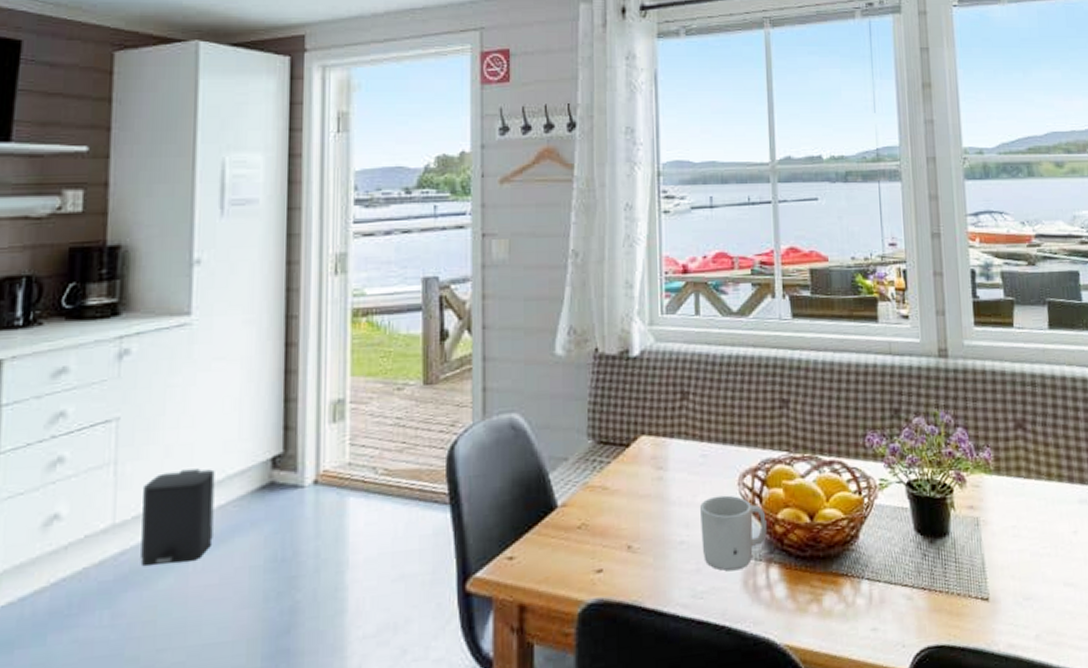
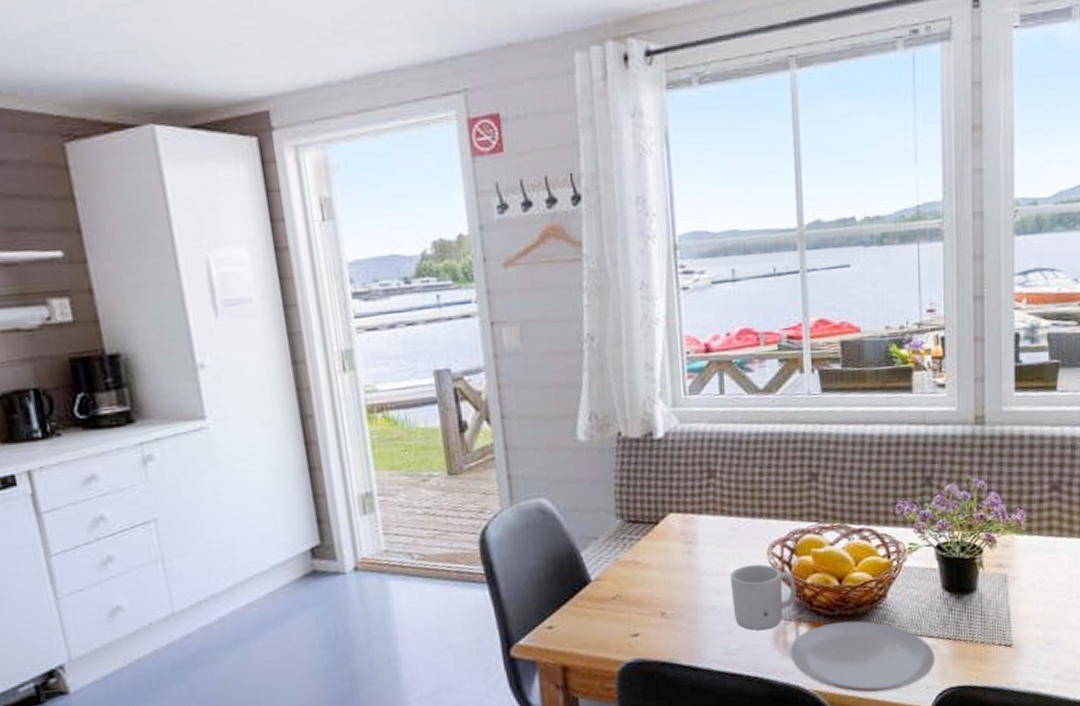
pedal bin: present [140,468,215,565] -> none [194,561,268,646]
plate: none [760,564,911,650] -> present [790,621,936,693]

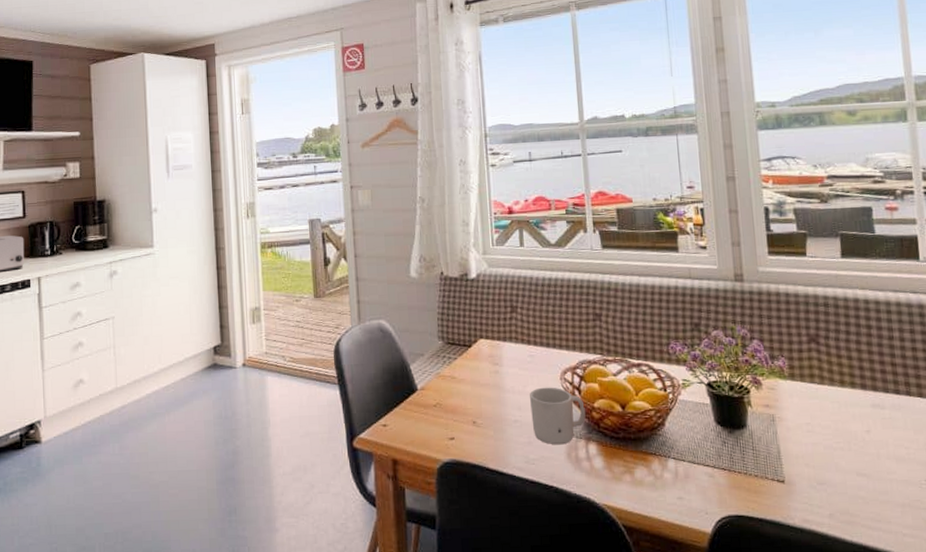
plate: present [790,621,936,693] -> none [581,444,713,513]

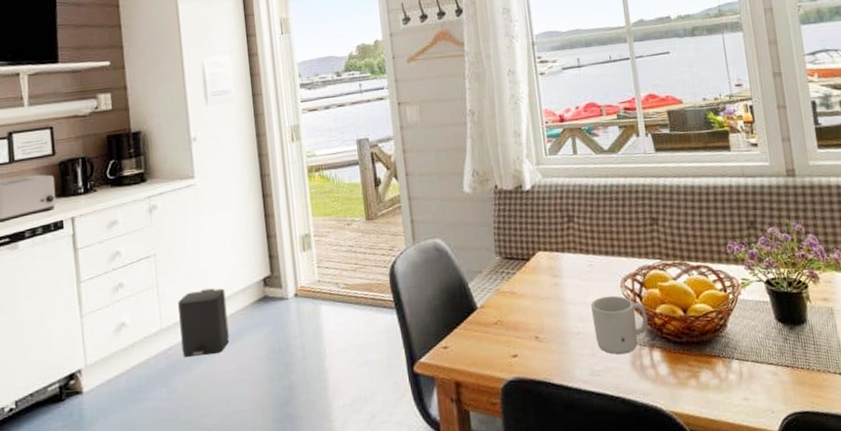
pedal bin: none [133,353,179,416] -> present [178,288,230,357]

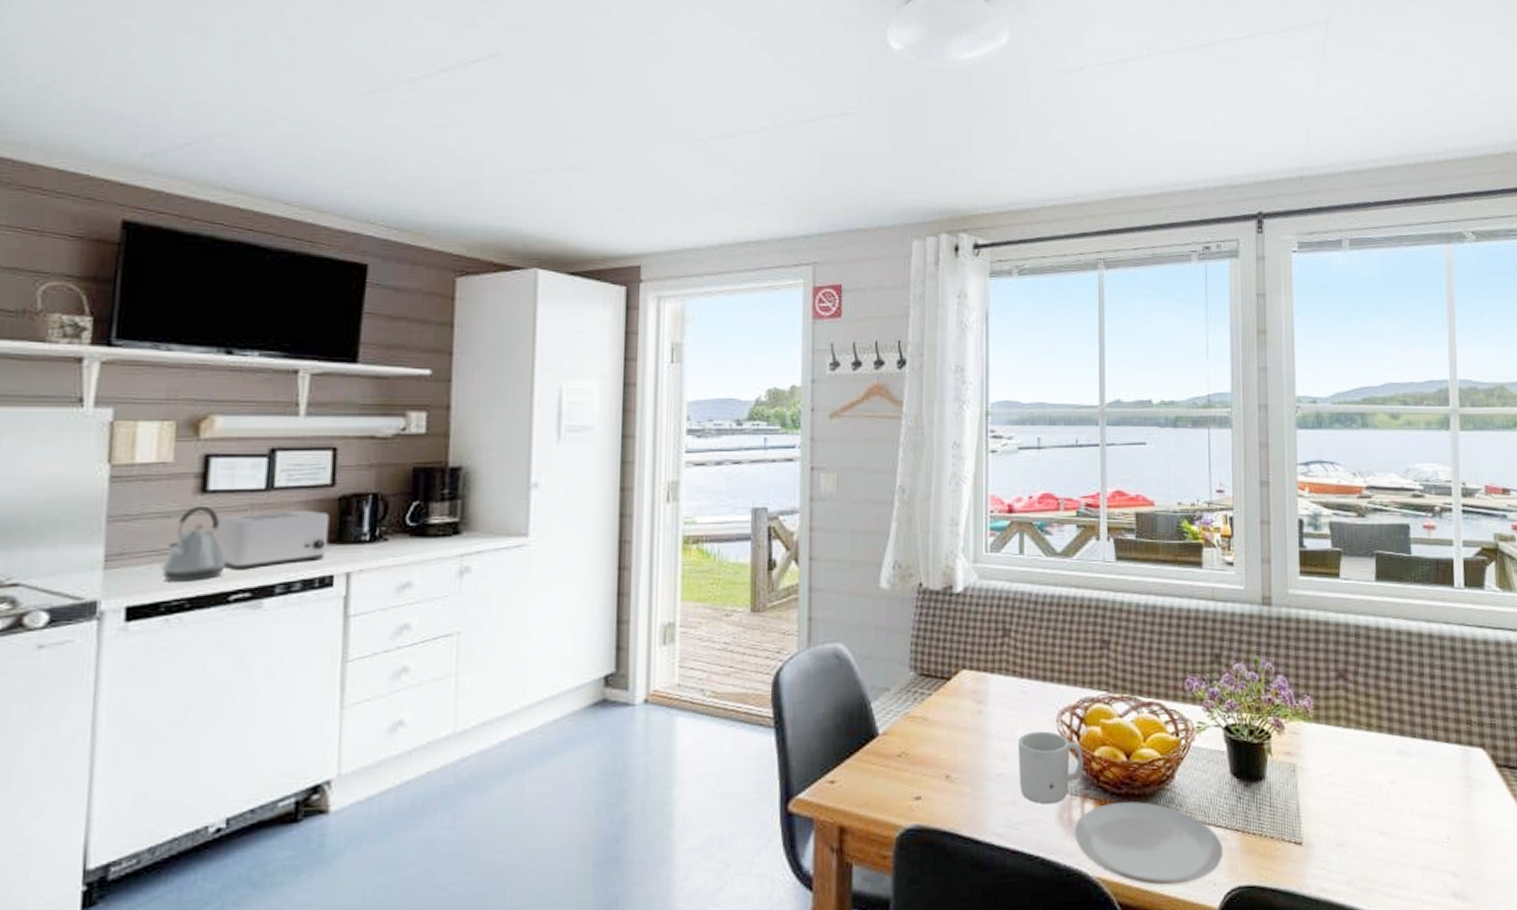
pedal bin: present [178,288,230,357] -> none [480,683,550,772]
plate: none [646,347,778,415] -> present [1075,801,1224,885]

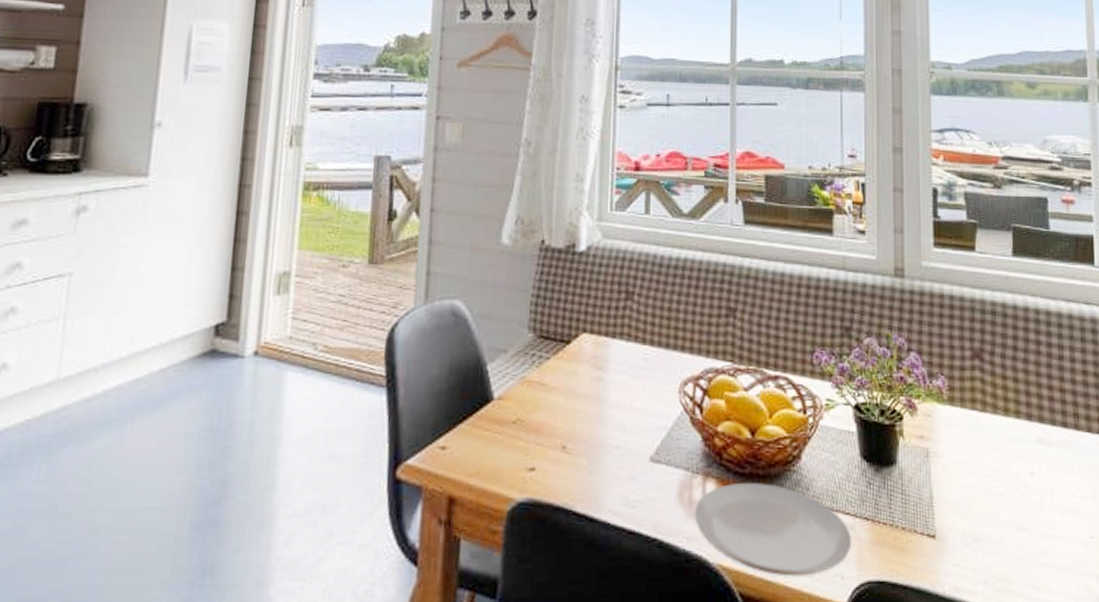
mug: present [1019,731,1085,804] -> none [638,402,707,482]

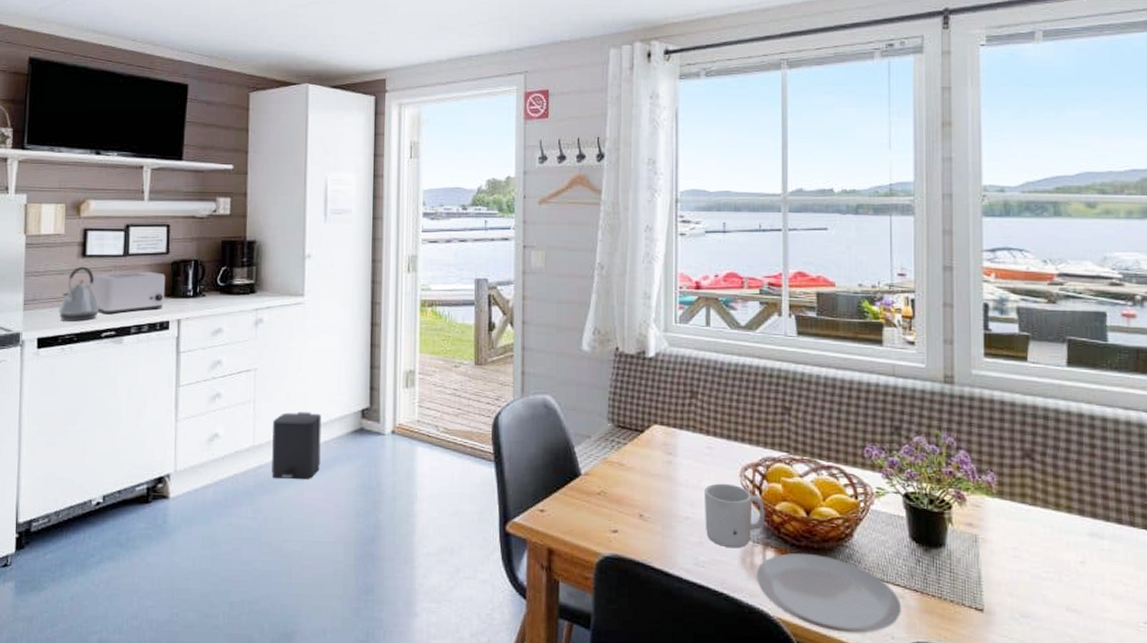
pedal bin: none [81,330,159,422] -> present [272,412,322,479]
mug: none [638,402,707,482] -> present [705,483,766,548]

